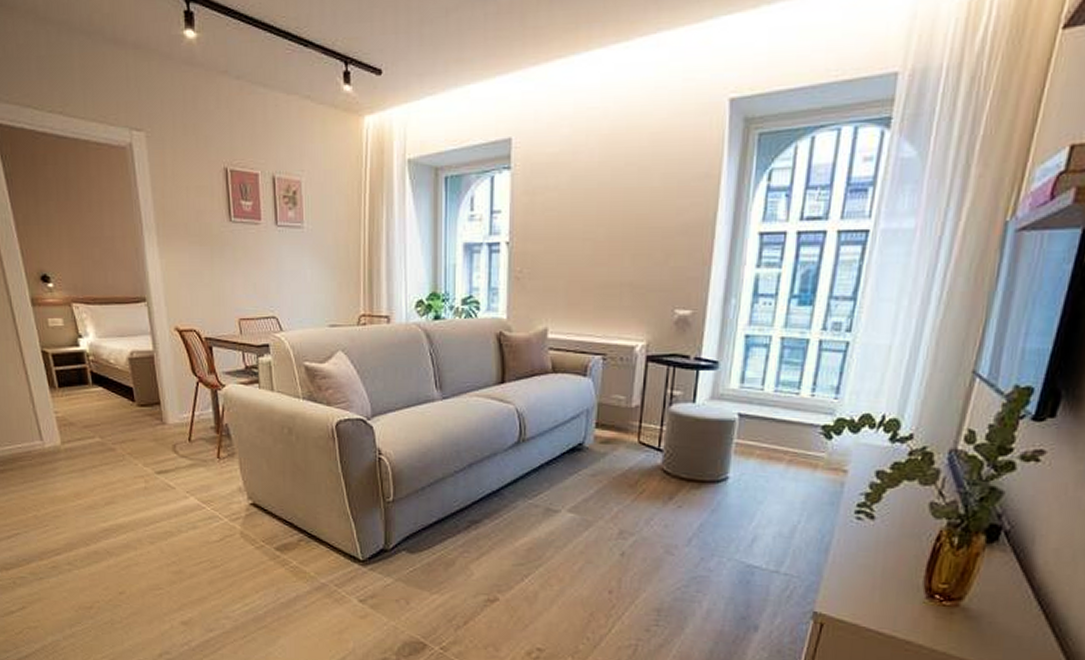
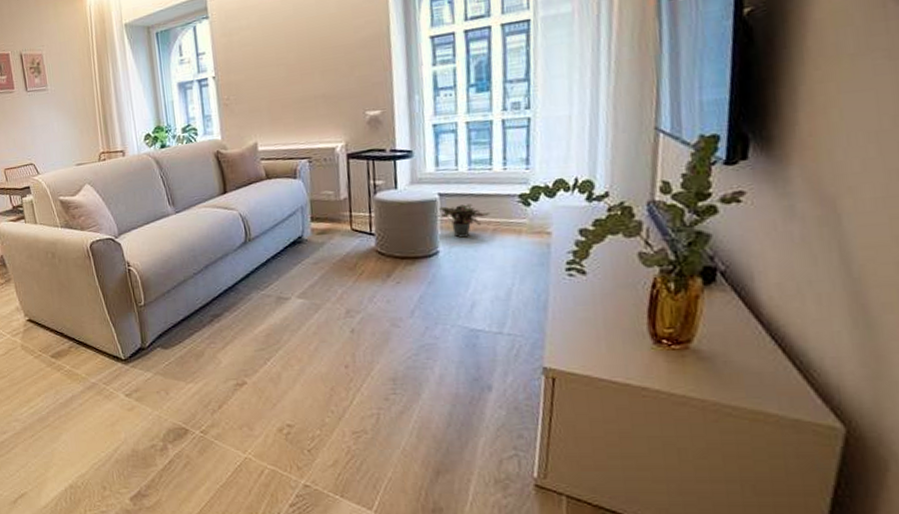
potted plant: none [734,429,790,466] -> present [438,204,491,238]

